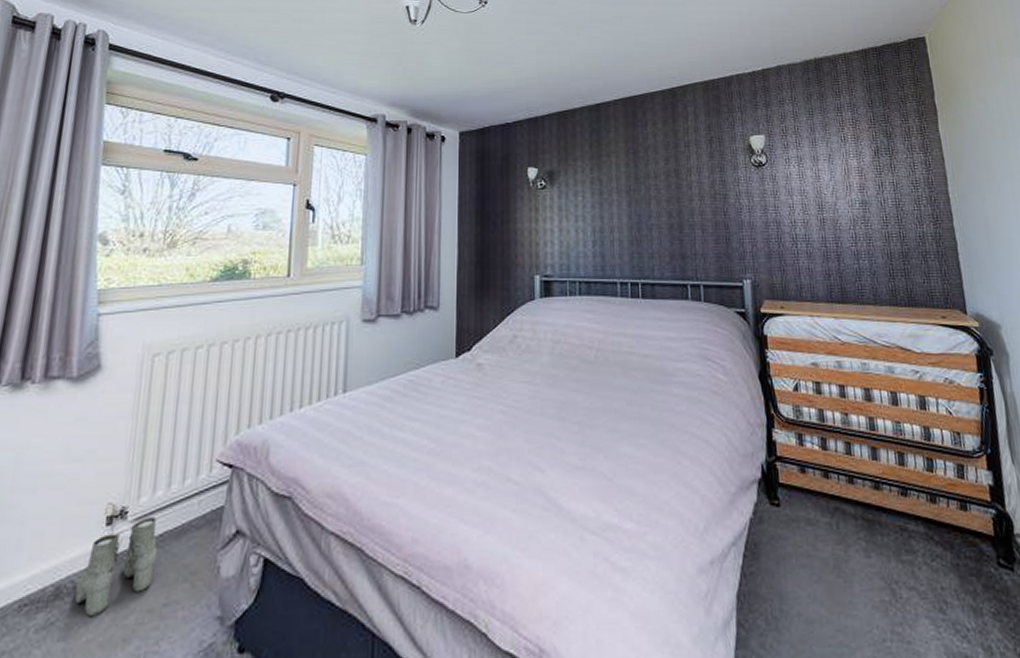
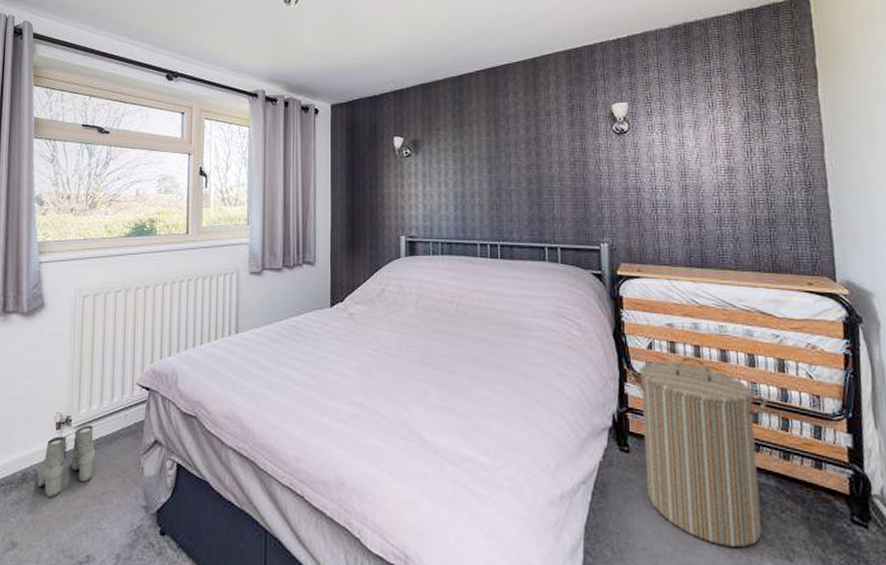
laundry hamper: none [775,397,915,604] -> present [628,356,768,547]

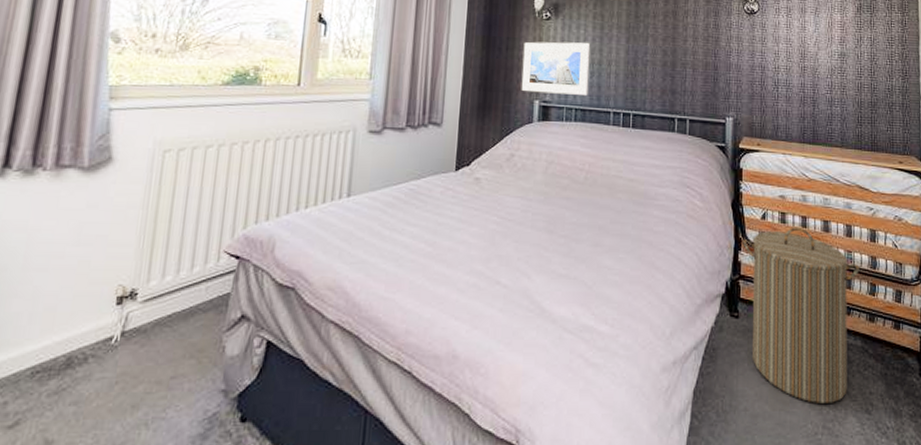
boots: present [37,426,96,498] -> none [86,300,166,386]
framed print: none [386,177,453,229] -> present [521,42,591,95]

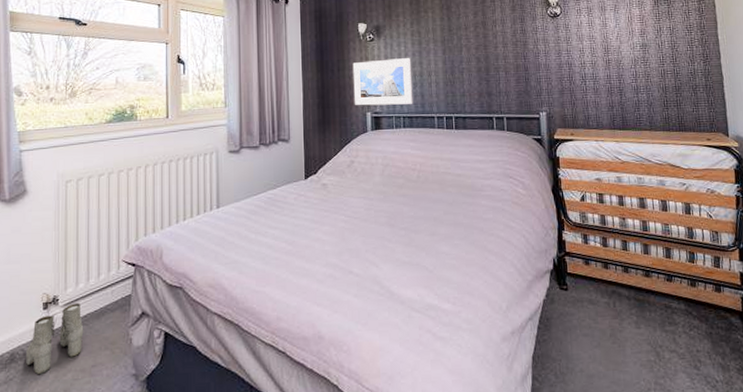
boots: none [86,300,166,386] -> present [26,303,84,375]
laundry hamper: present [743,227,860,403] -> none [565,205,678,363]

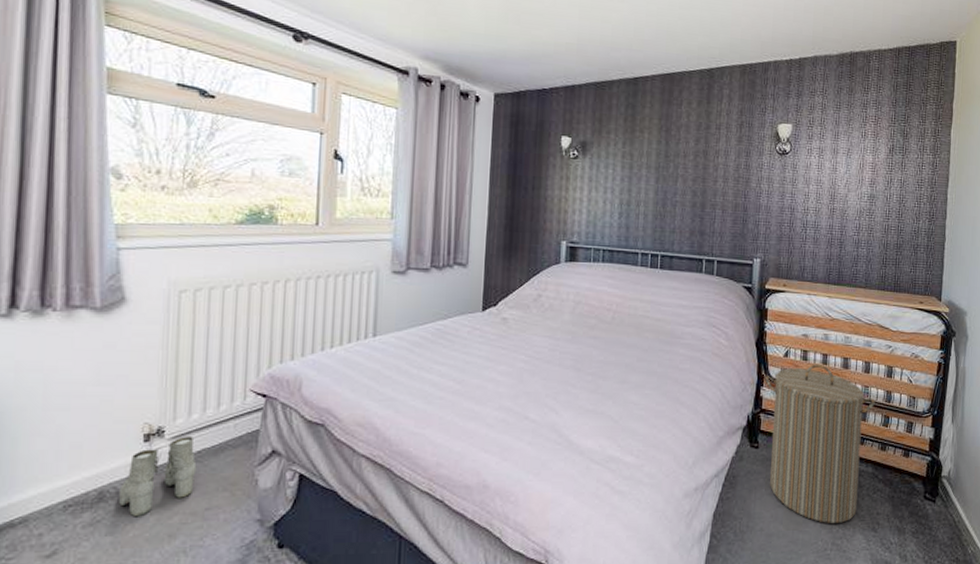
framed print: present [352,58,413,106] -> none [548,181,619,236]
laundry hamper: none [565,205,678,363] -> present [765,364,875,523]

